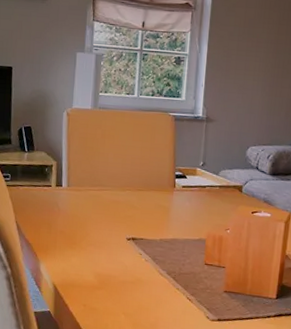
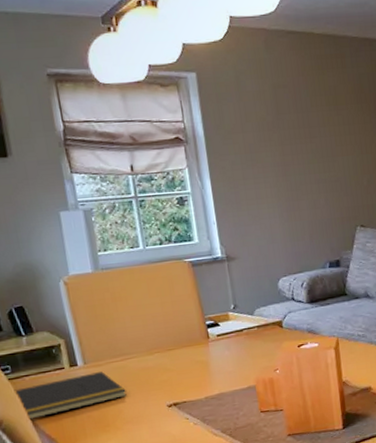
notepad: none [9,195,96,224] -> present [13,372,127,420]

